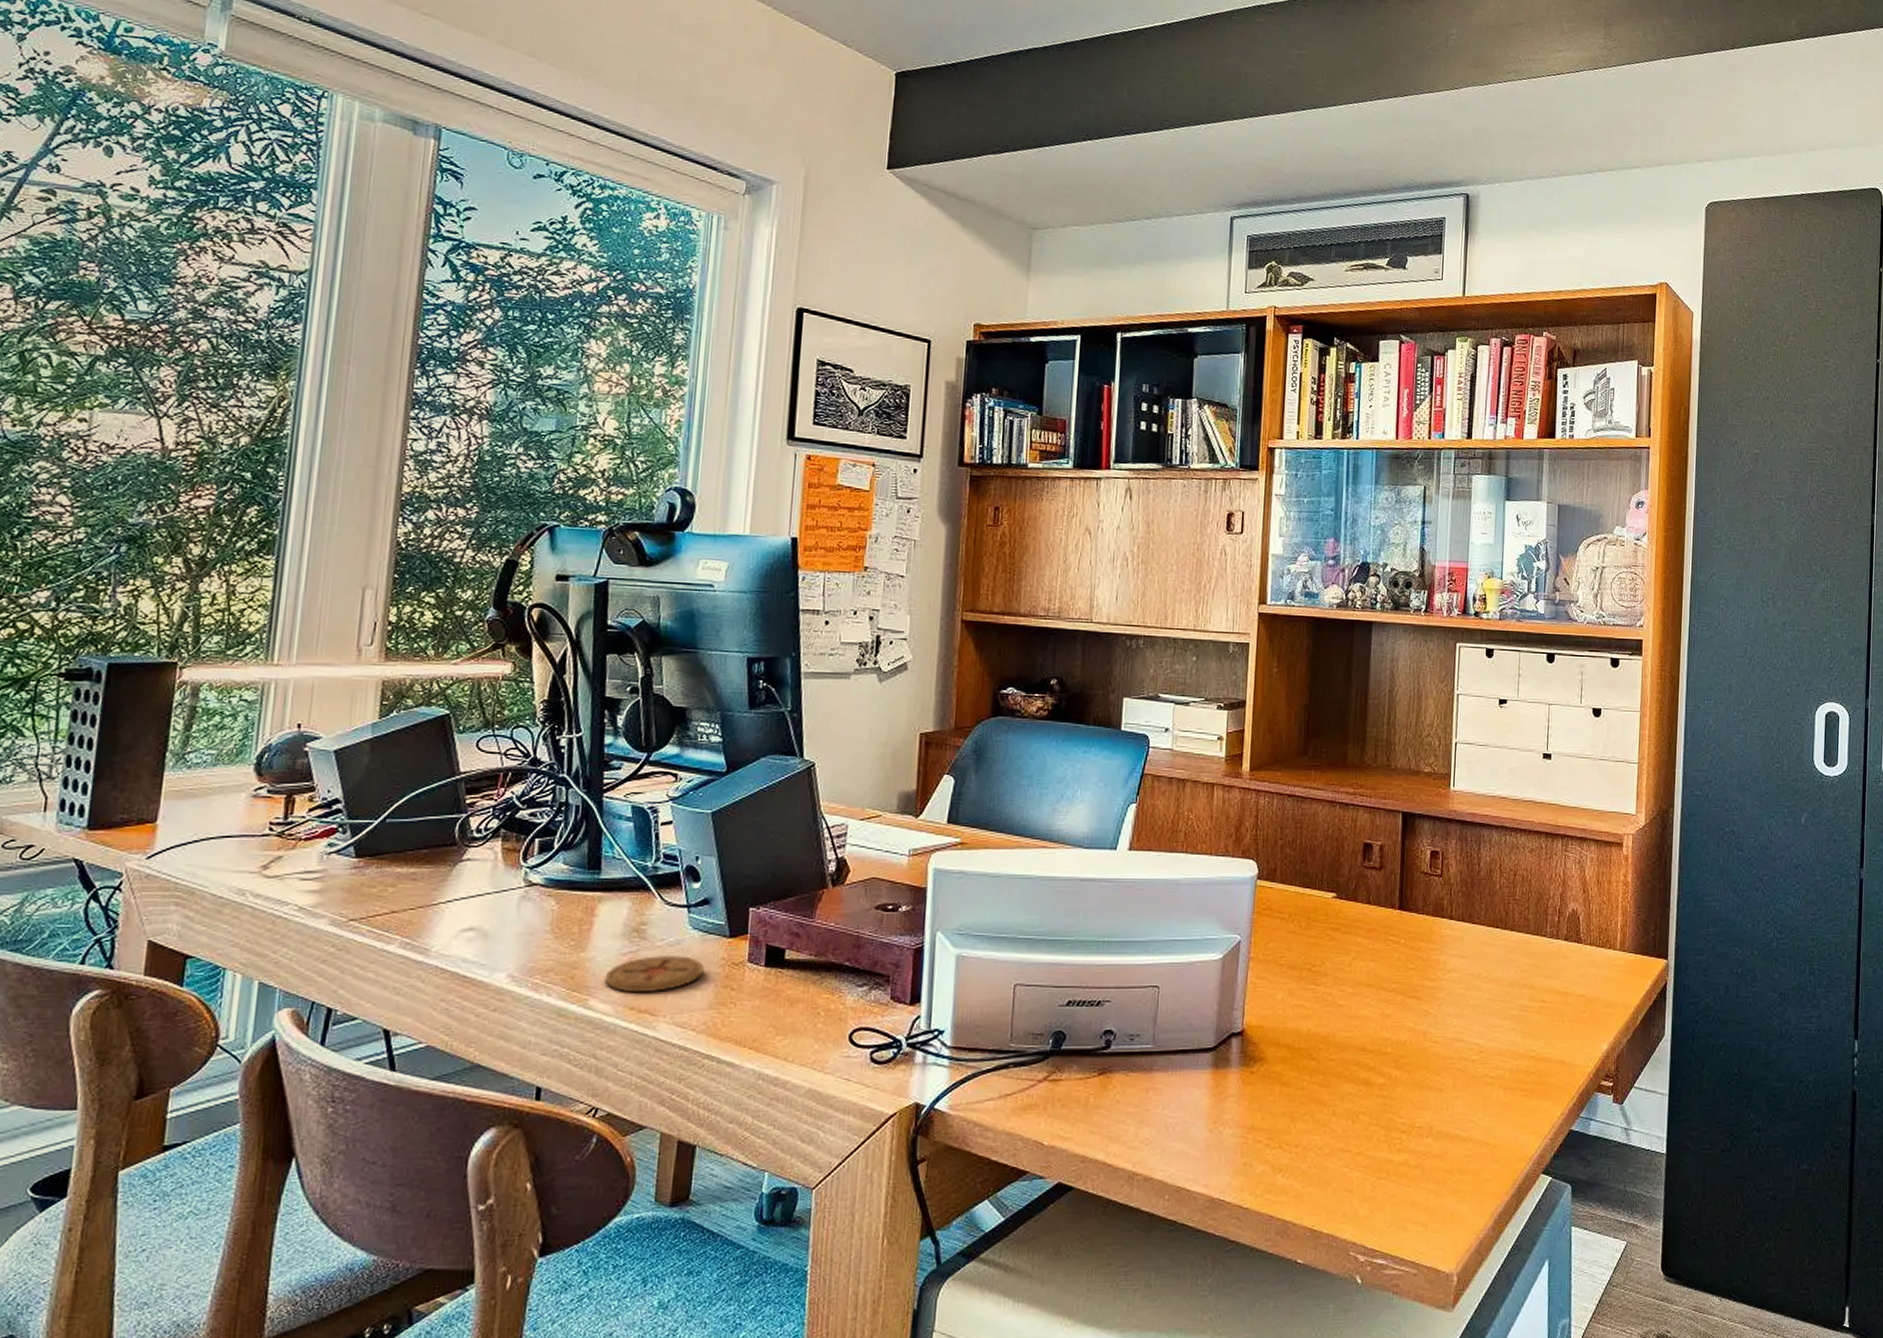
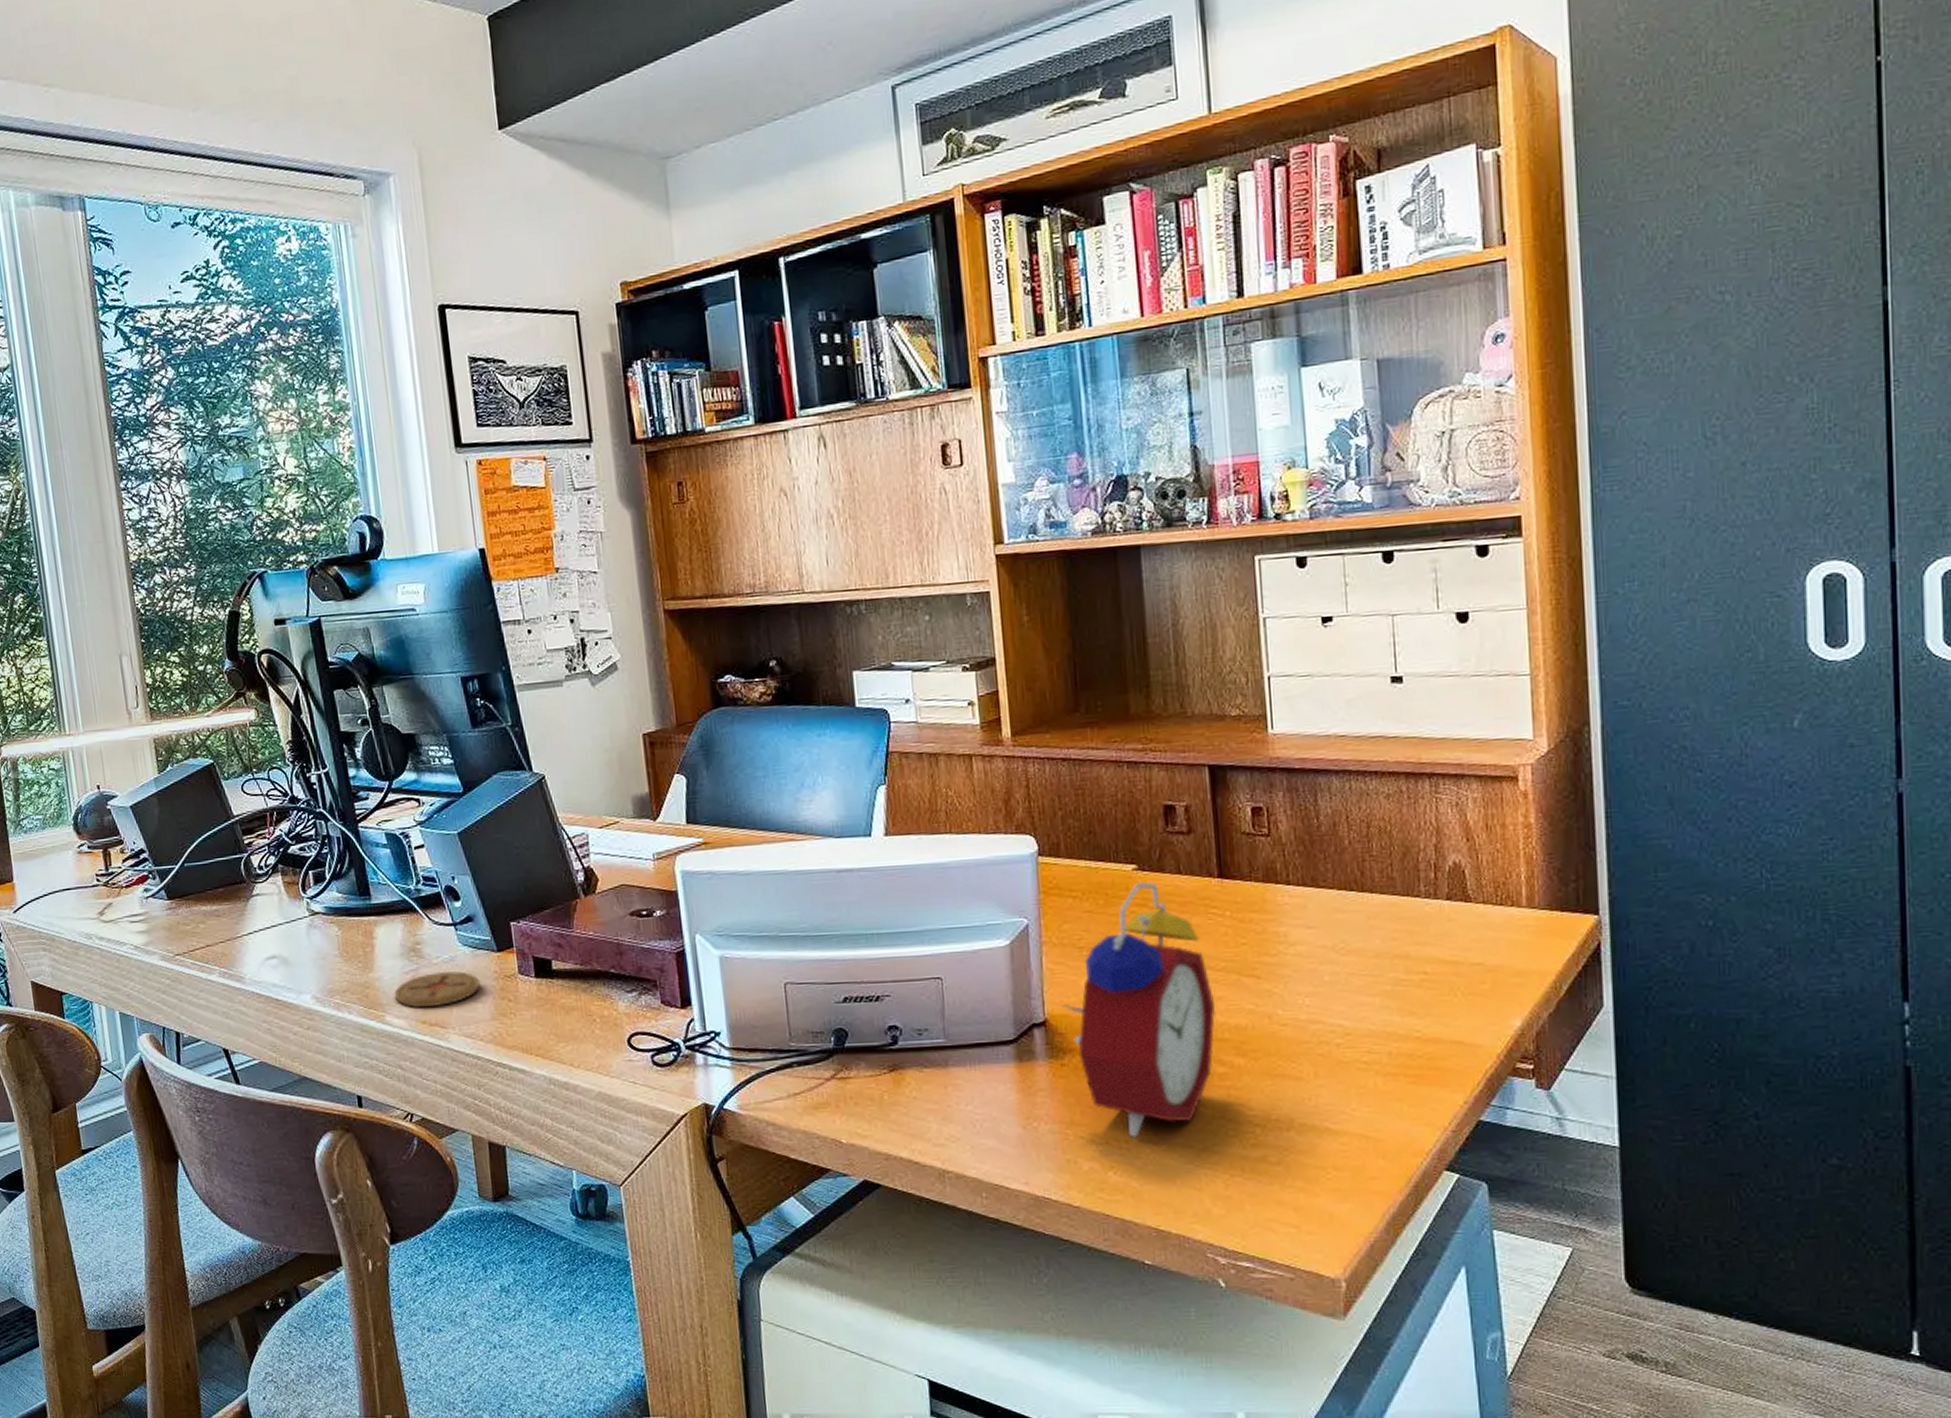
alarm clock: none [1258,908,1384,1144] -> present [1061,882,1216,1139]

